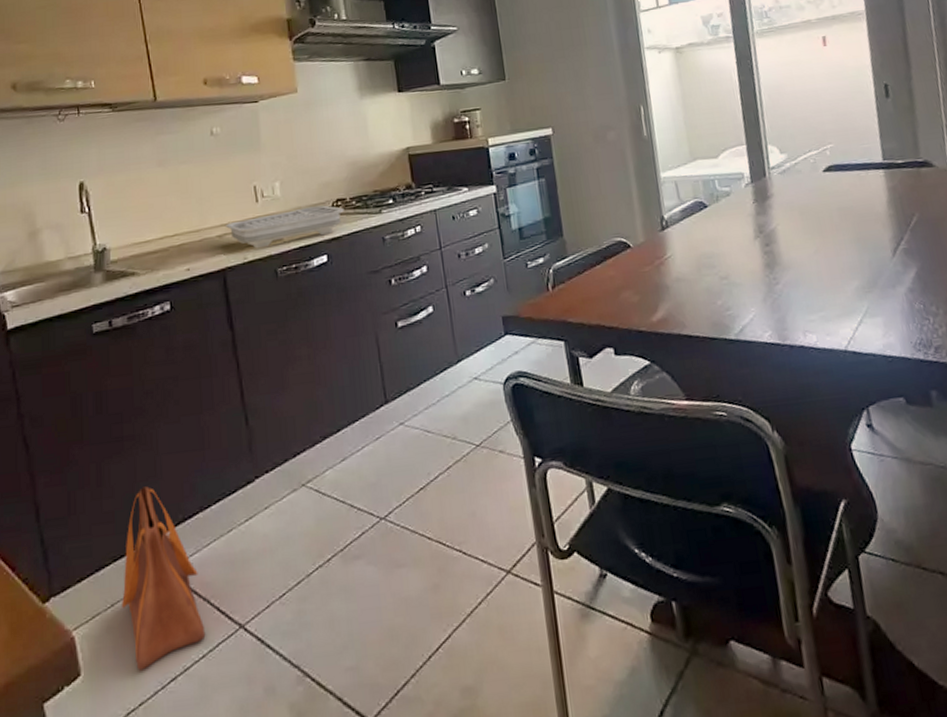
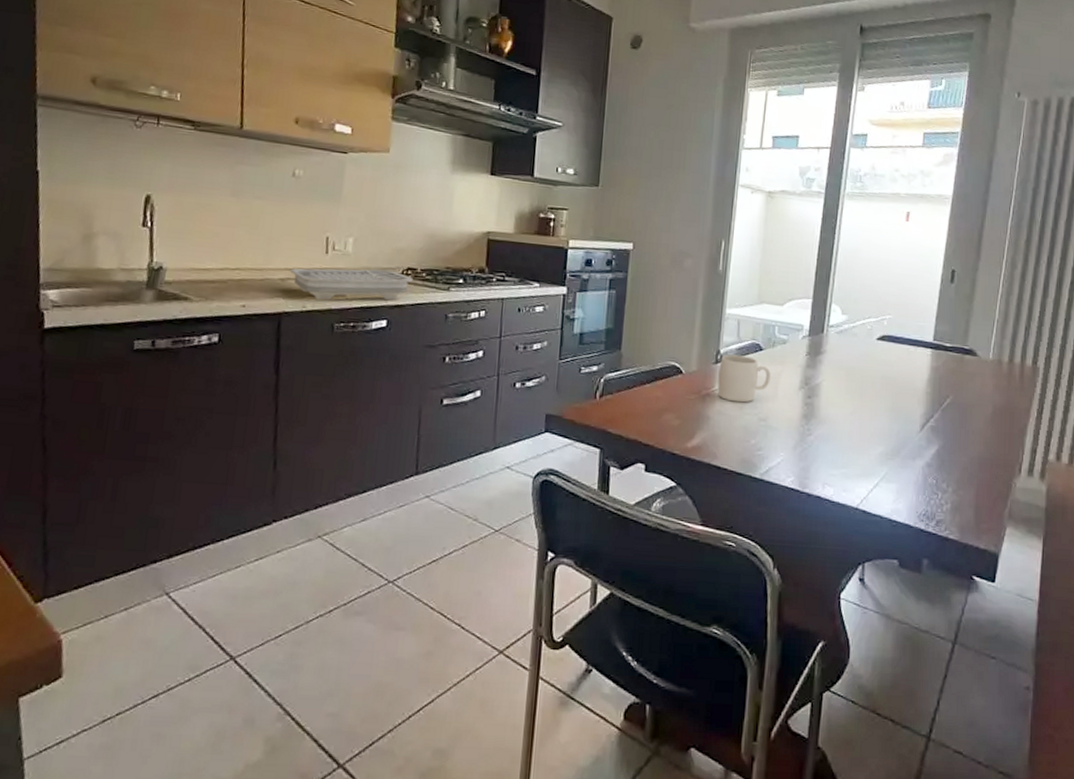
shopping bag: present [122,486,206,671] -> none [116,509,199,683]
mug: none [666,216,723,266] -> present [717,354,771,403]

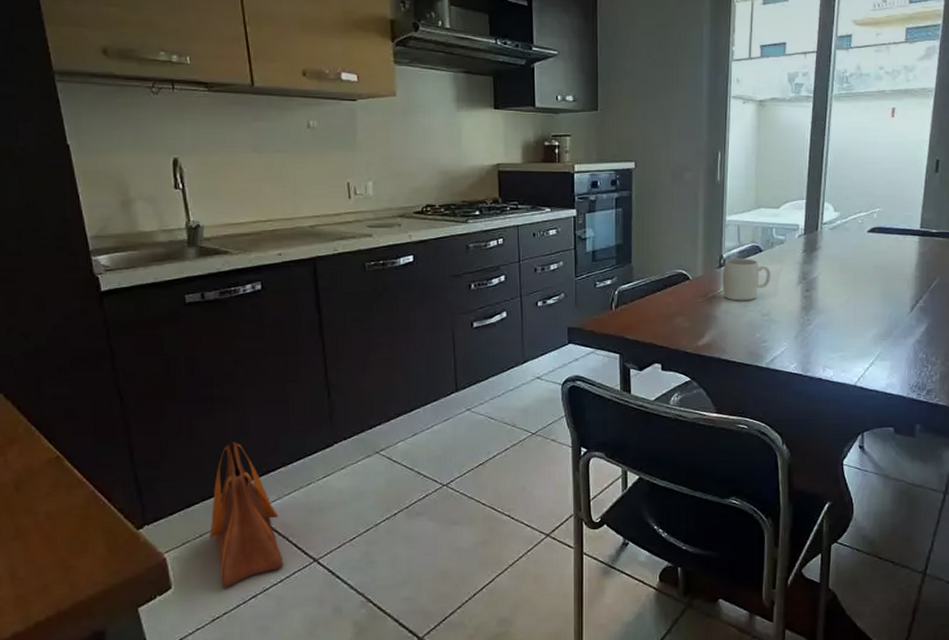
shopping bag: none [116,509,199,683] -> present [209,441,284,588]
dish rack: present [289,268,413,301] -> none [317,209,433,242]

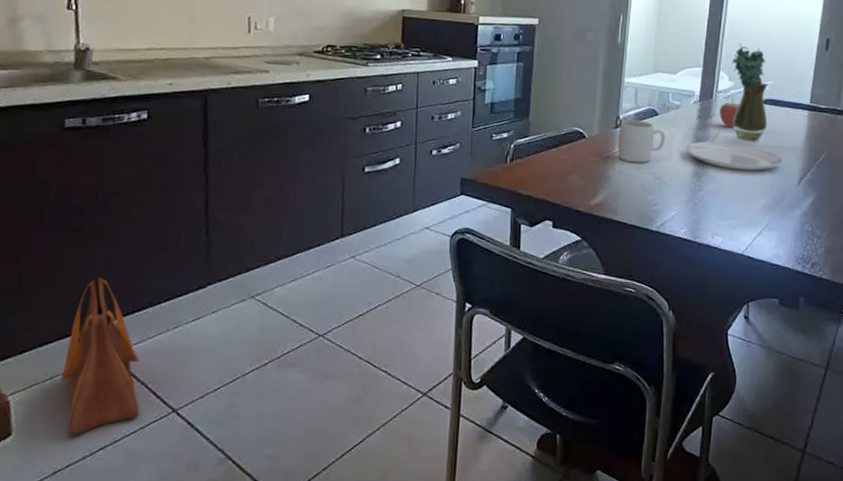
plate: none [792,275,893,302] -> present [686,141,783,171]
fruit: none [826,228,846,259] -> present [719,98,739,128]
vase: none [837,172,876,272] -> present [732,44,768,142]

